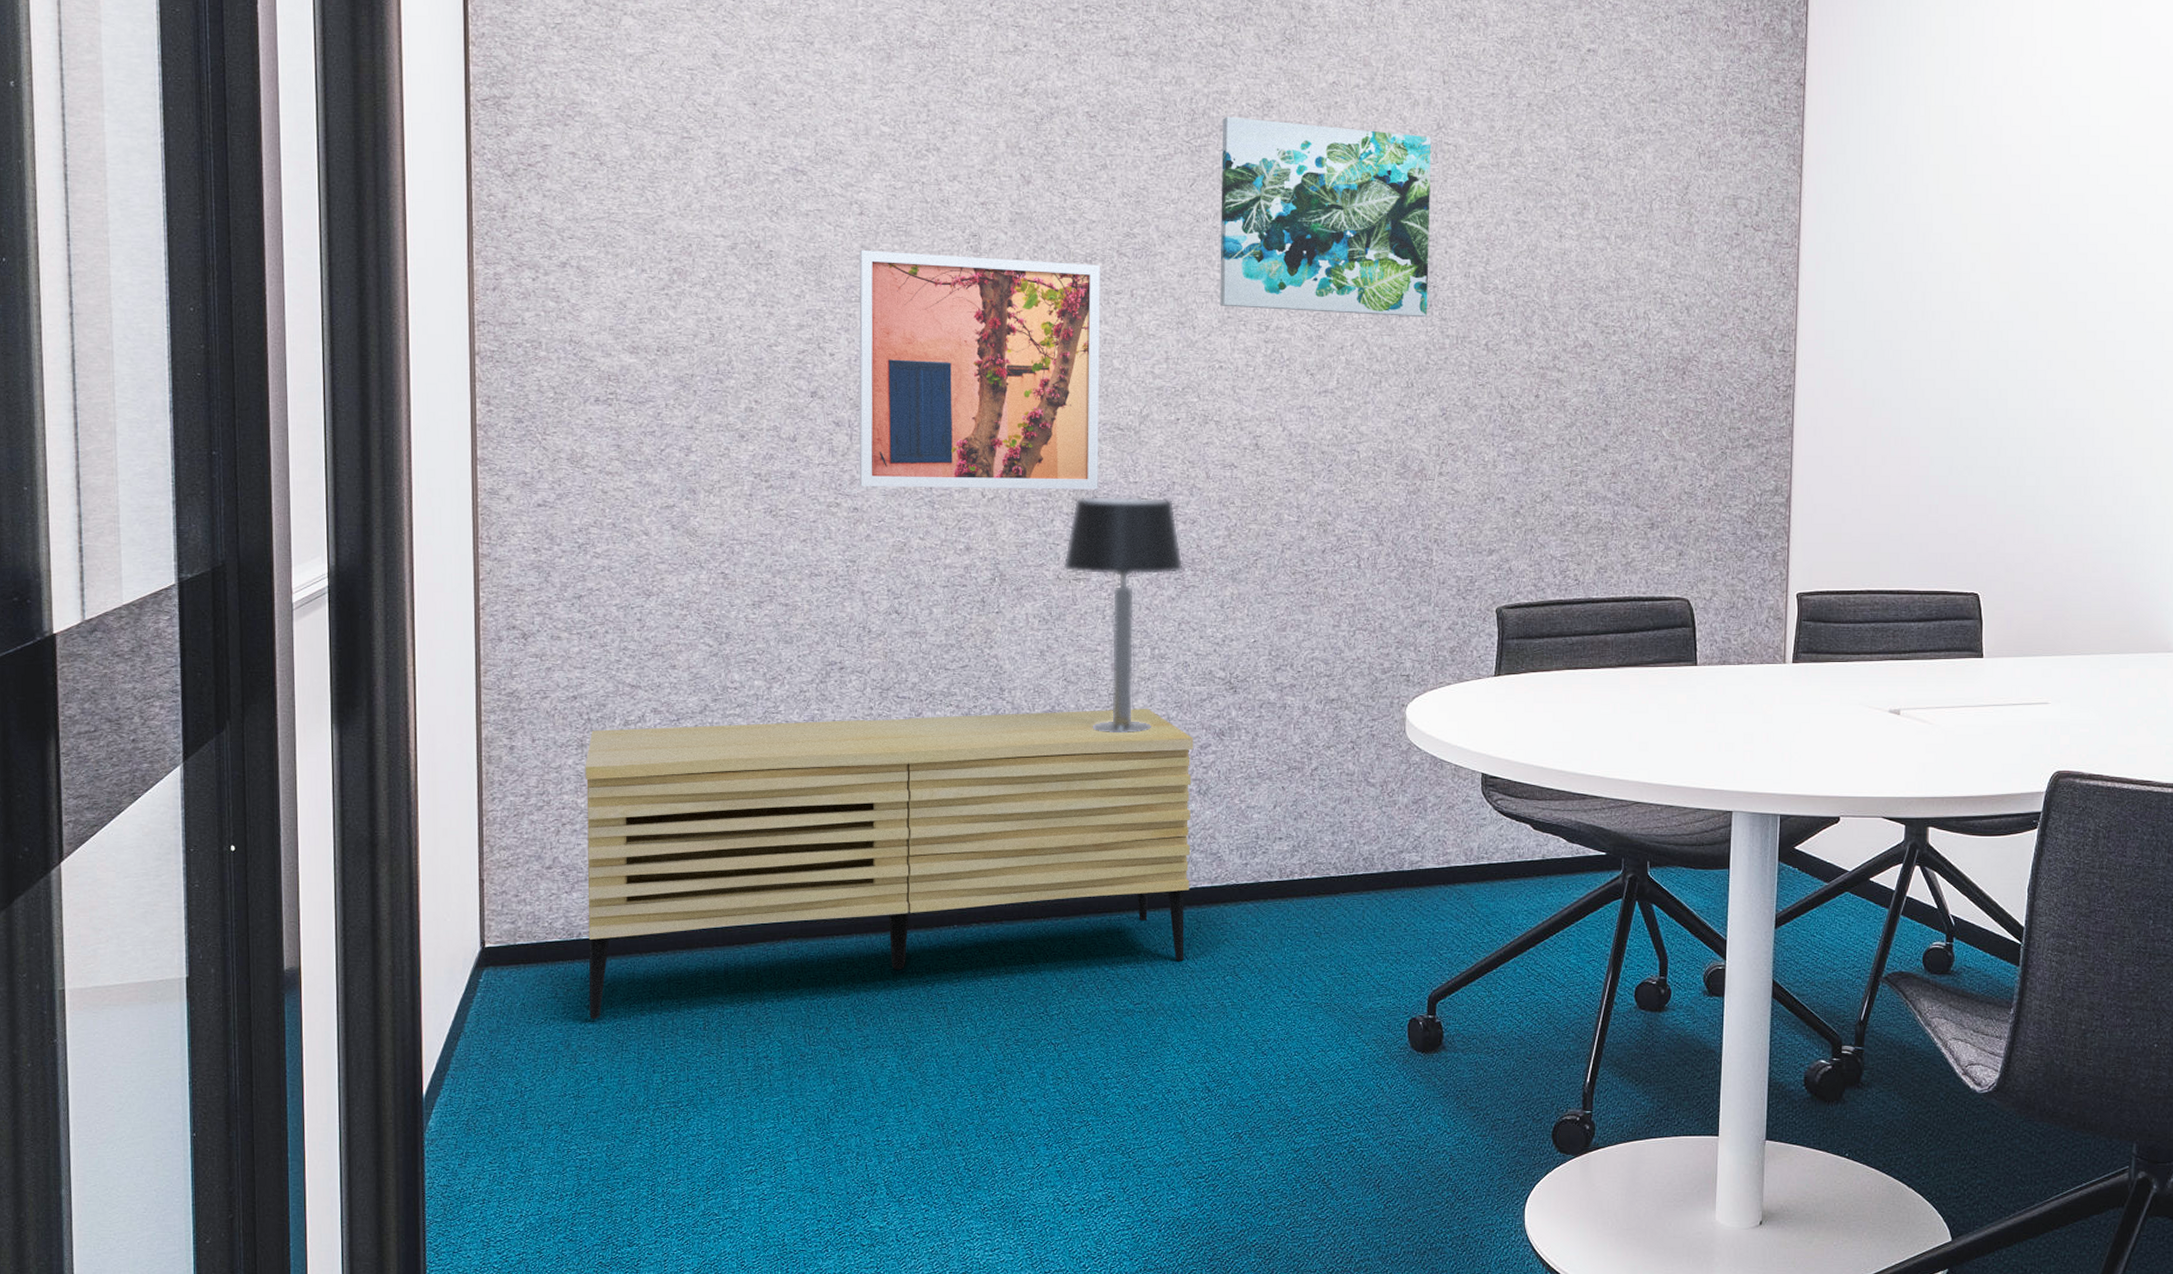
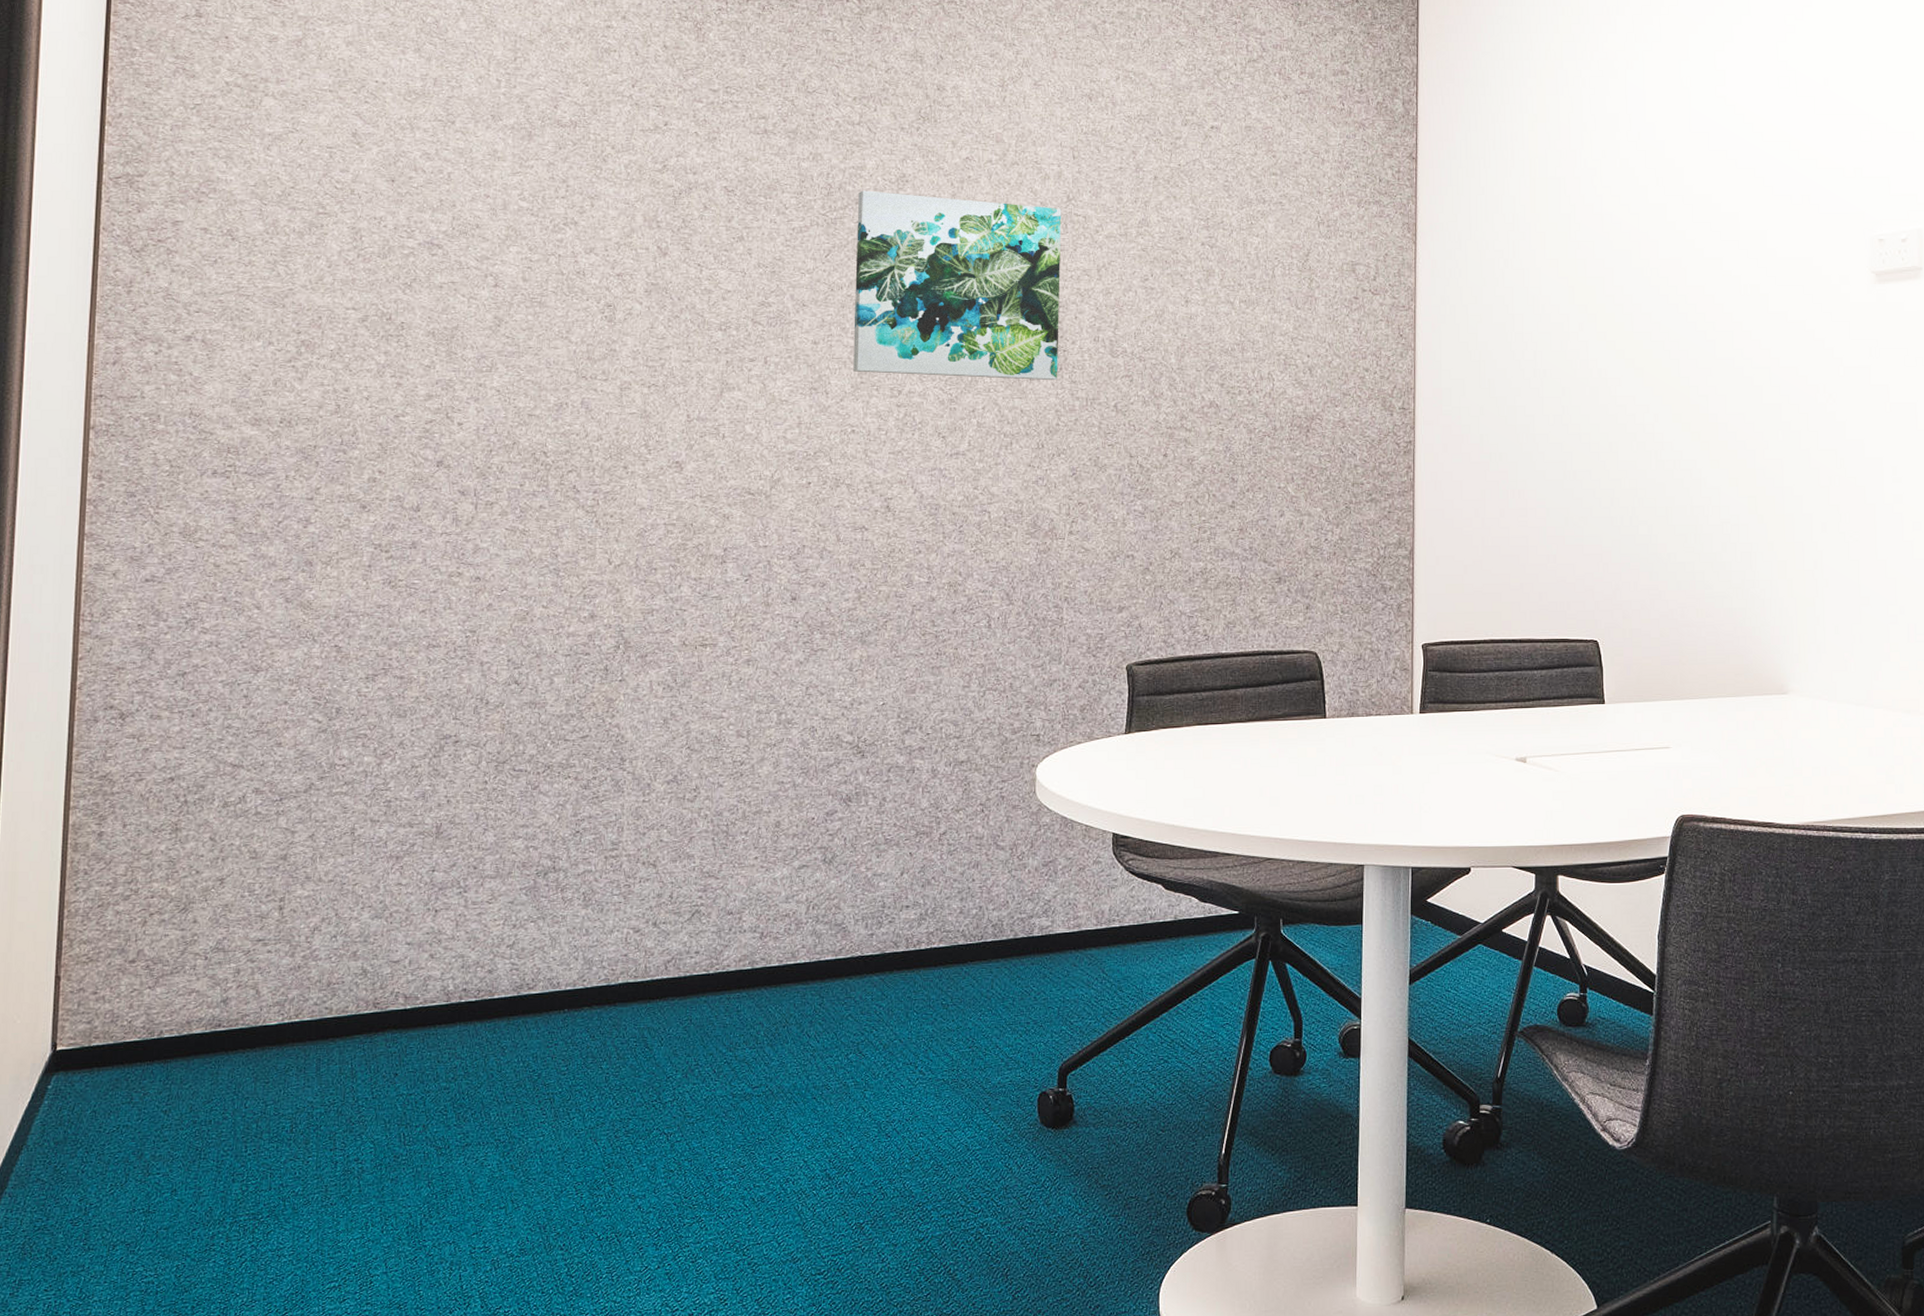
sideboard: present [585,708,1194,1020] -> none [166,775,820,1126]
wall art: present [859,249,1100,490] -> none [483,320,734,556]
table lamp: present [1063,496,1183,733] -> none [690,560,812,801]

